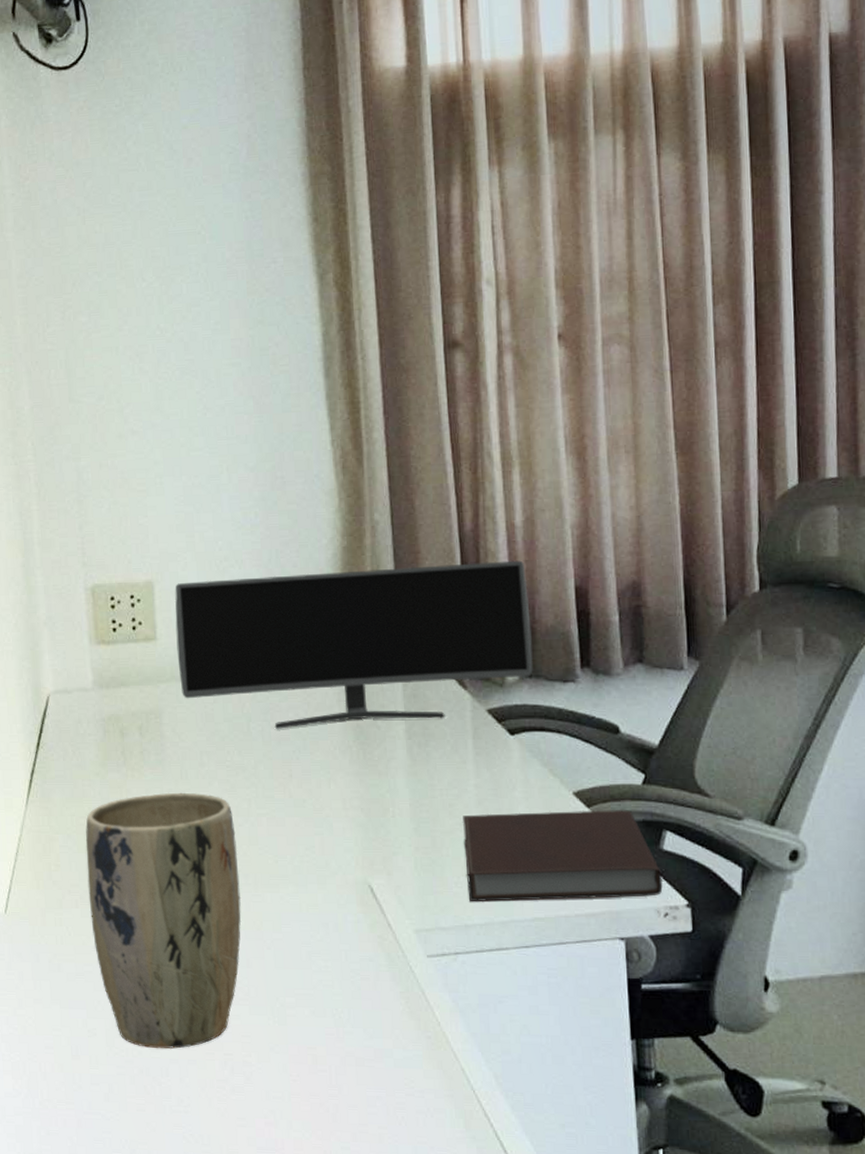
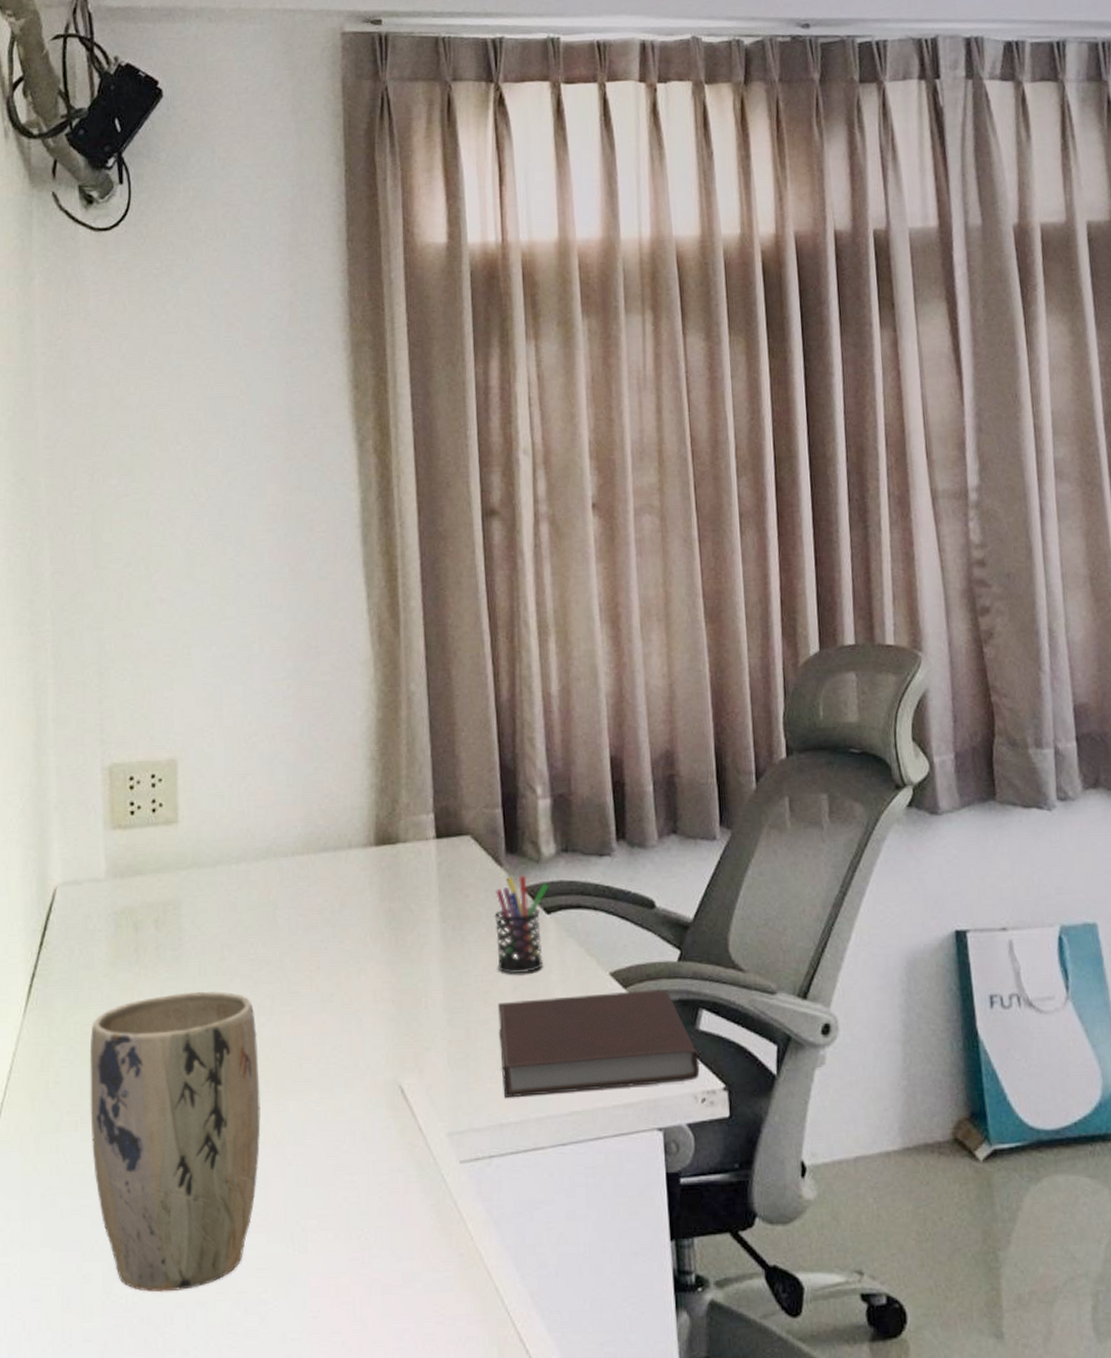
monitor: present [174,560,533,729] -> none [199,730,569,917]
pen holder: none [458,697,512,790] -> present [494,875,549,975]

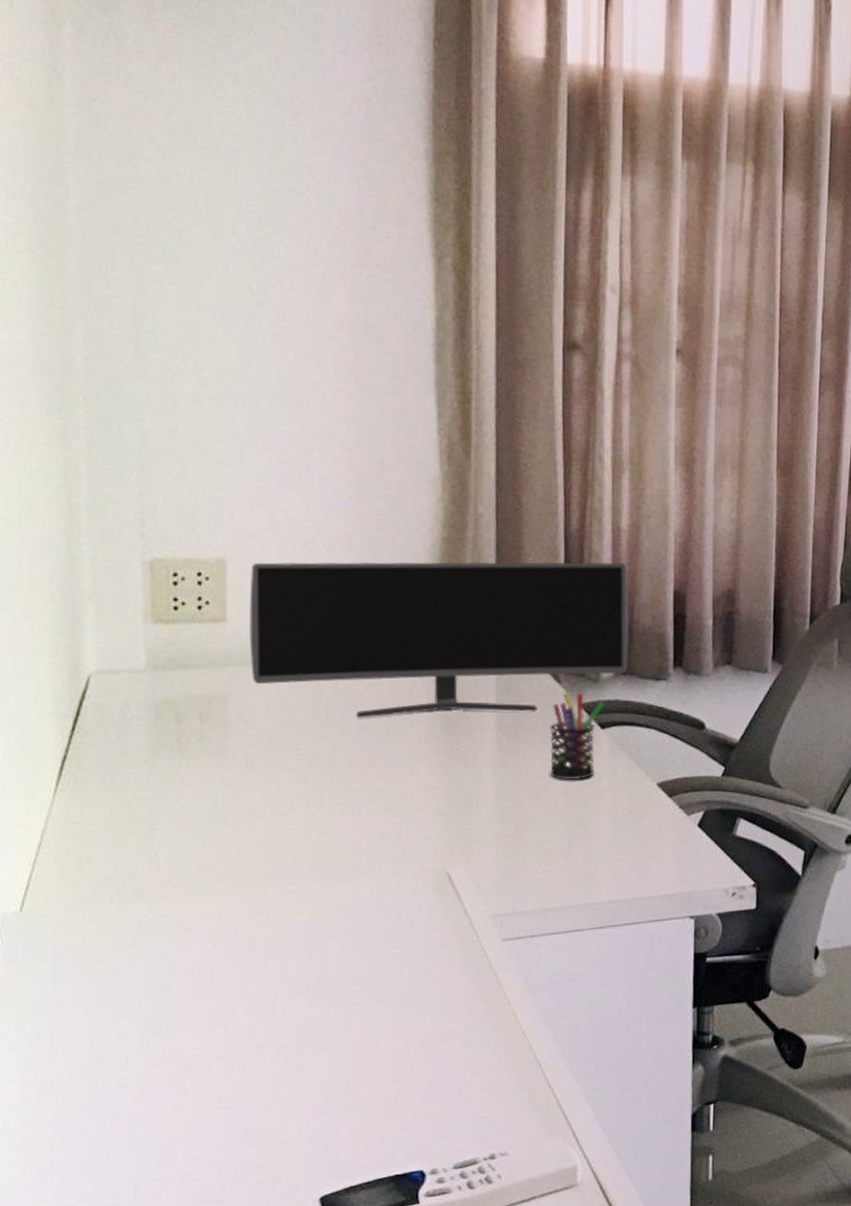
plant pot: present [89,991,262,1292] -> none [126,781,307,1046]
monitor: none [199,730,569,917] -> present [249,561,629,718]
notebook: present [497,988,700,1099] -> none [547,798,733,887]

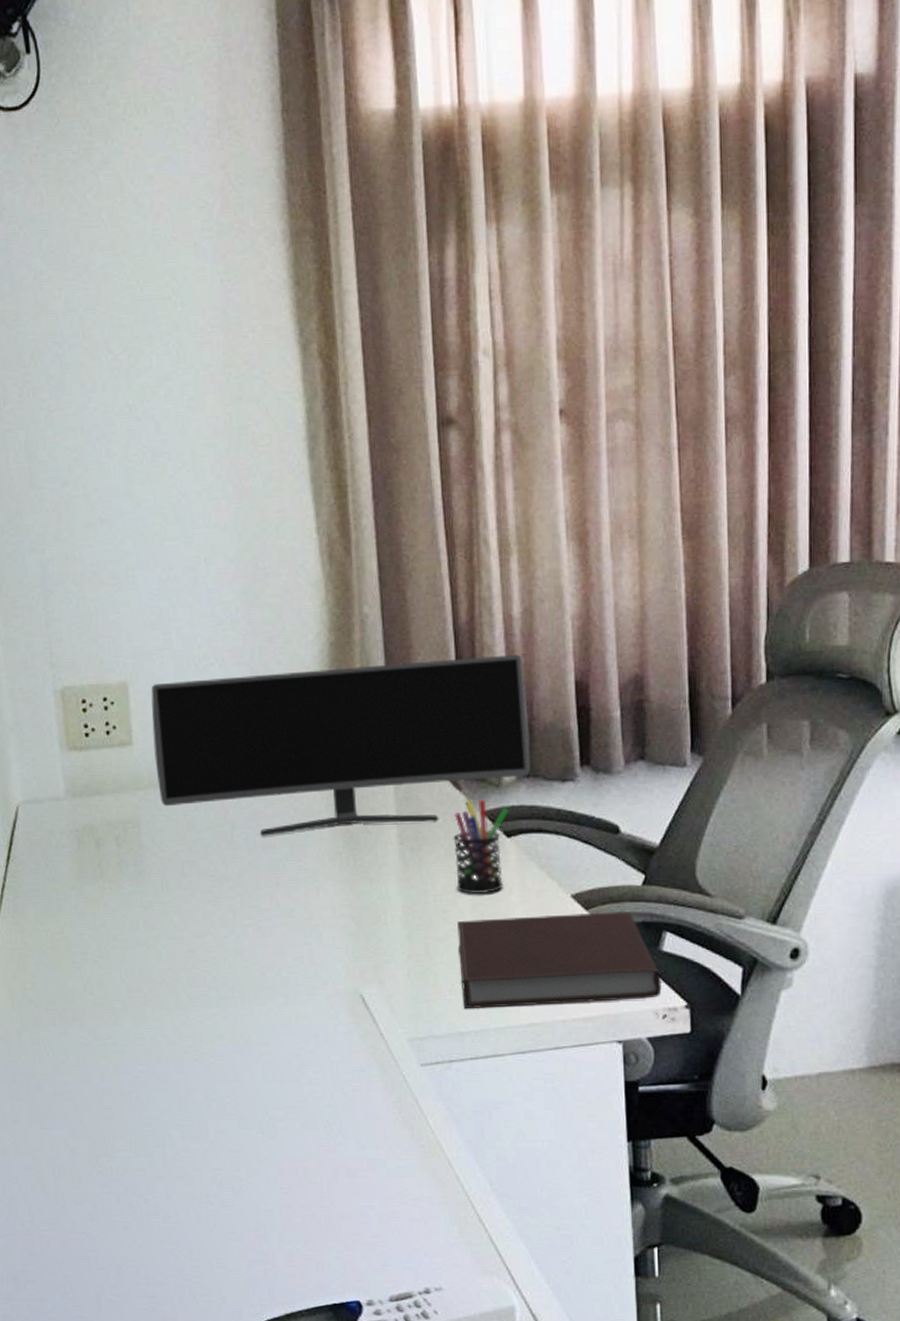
notebook: none [547,798,733,887] -> present [456,910,662,1009]

